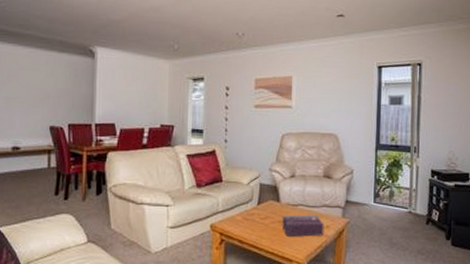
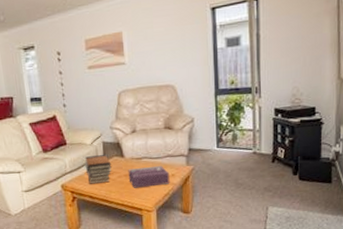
book stack: none [238,196,266,227] -> present [84,154,112,184]

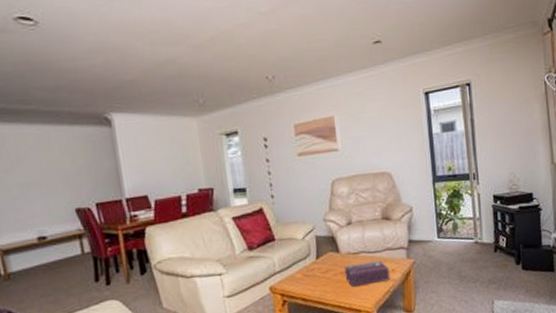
book stack: present [84,154,112,184] -> none [295,249,327,285]

